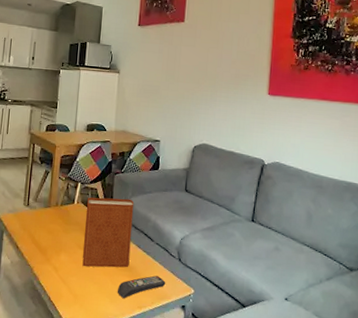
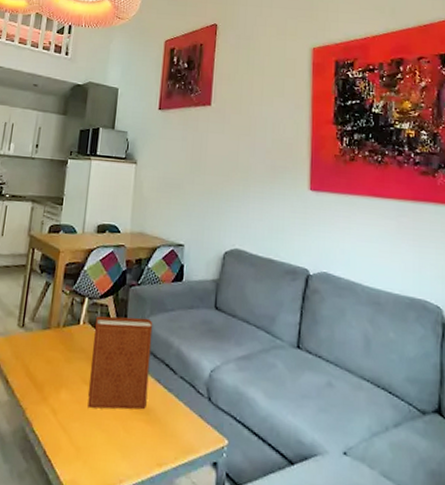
remote control: present [117,275,166,299] -> none [130,420,193,453]

